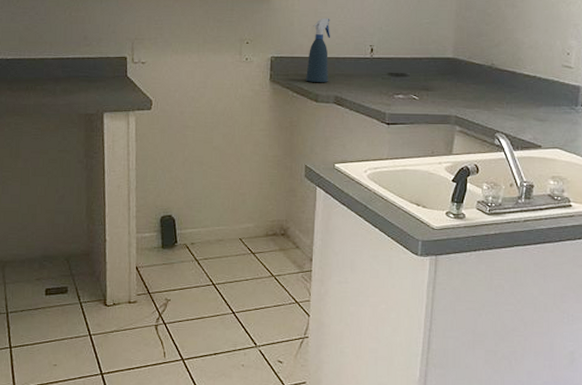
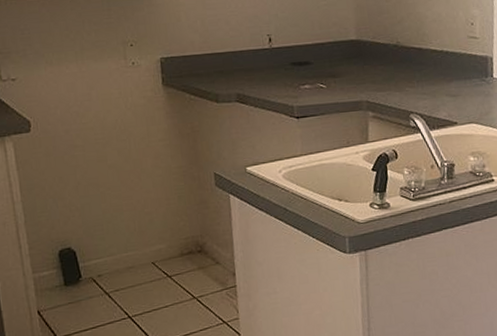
spray bottle: present [306,17,331,82] -> none [201,9,228,82]

